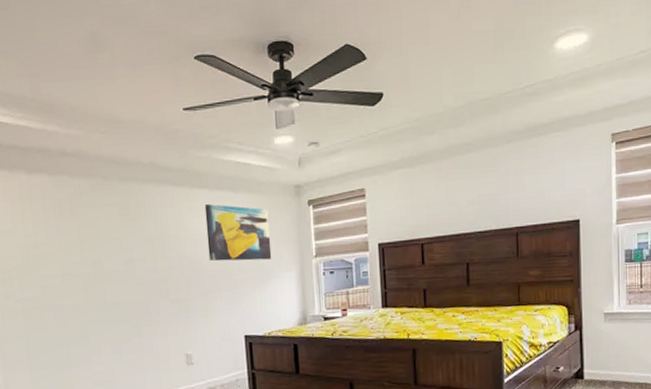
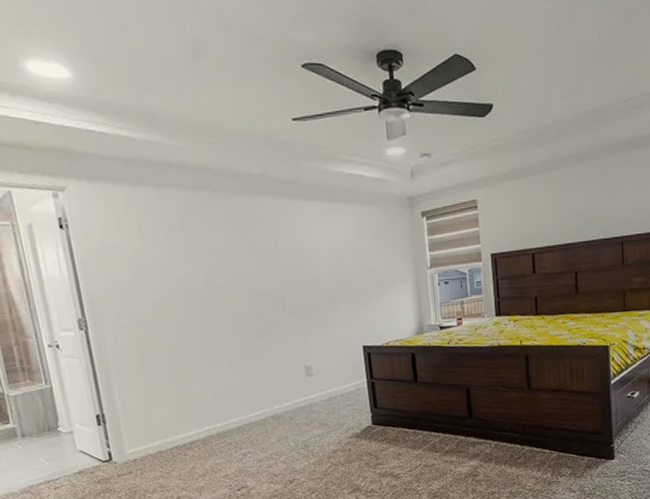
wall art: present [204,204,272,262] -> none [318,216,388,274]

